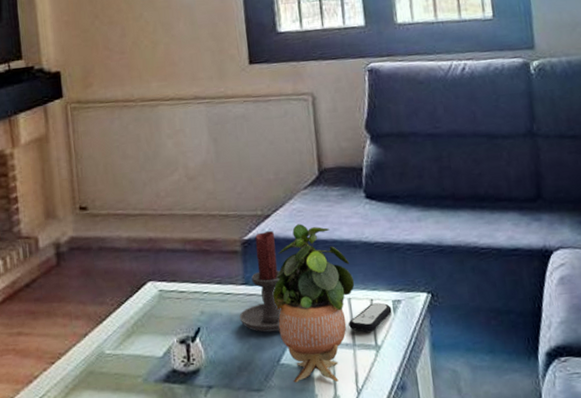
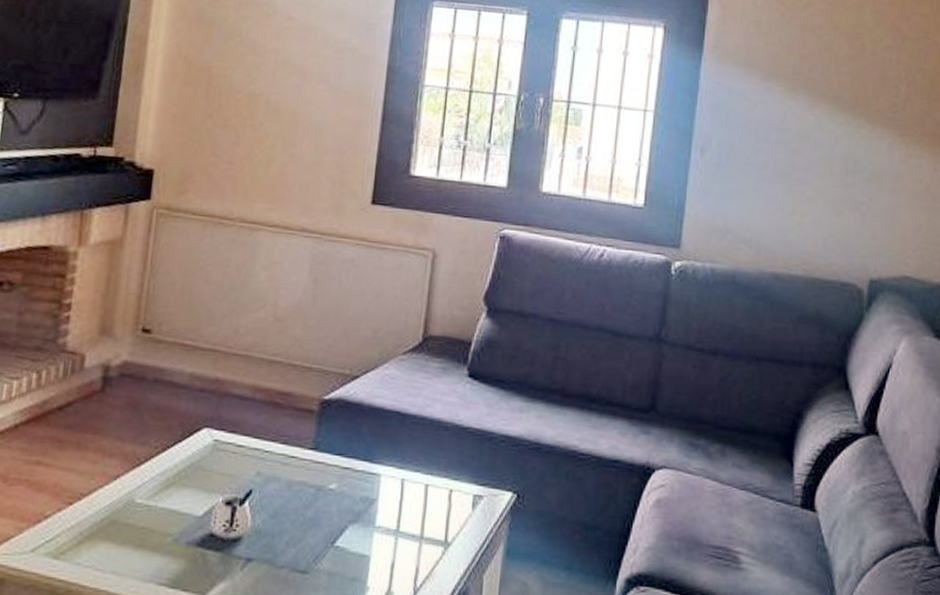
candle holder: present [239,230,282,333] -> none [299,393,360,509]
potted plant: present [272,223,355,383] -> none [341,392,437,576]
remote control: present [348,302,392,332] -> none [420,494,471,526]

